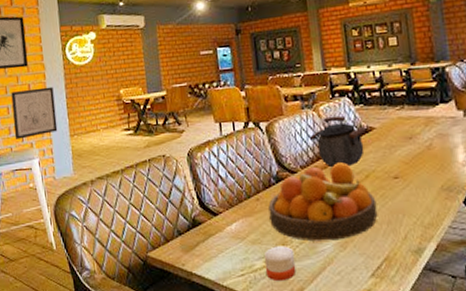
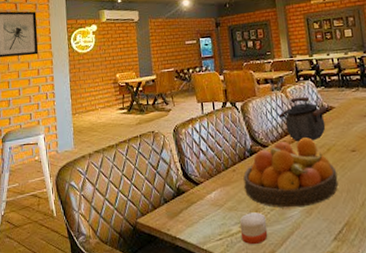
wall art: present [11,86,58,140] -> none [22,71,62,118]

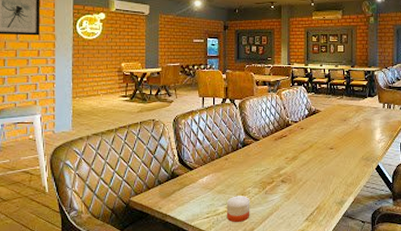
fruit bowl: present [243,137,339,208] -> none [234,135,315,193]
kettle: present [279,96,328,142] -> none [272,99,315,138]

